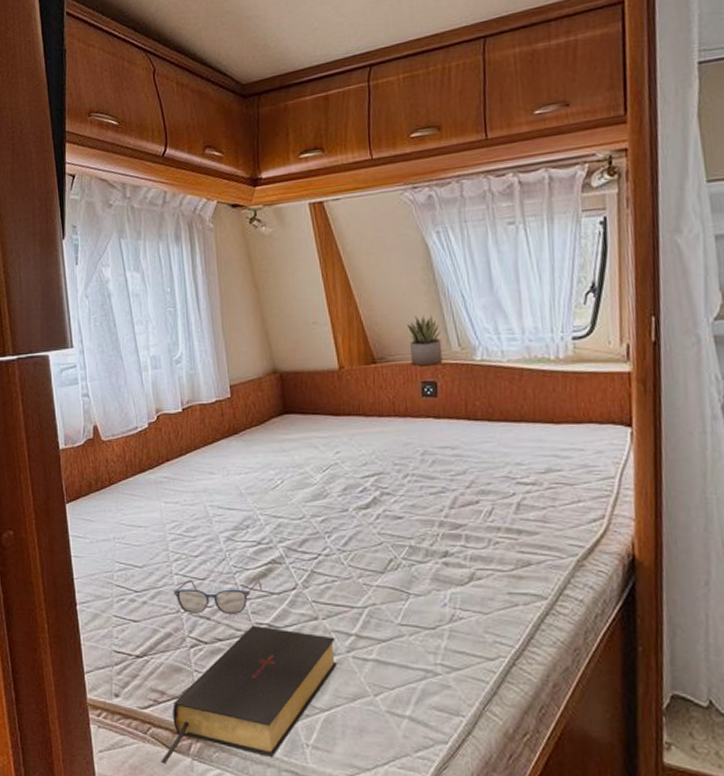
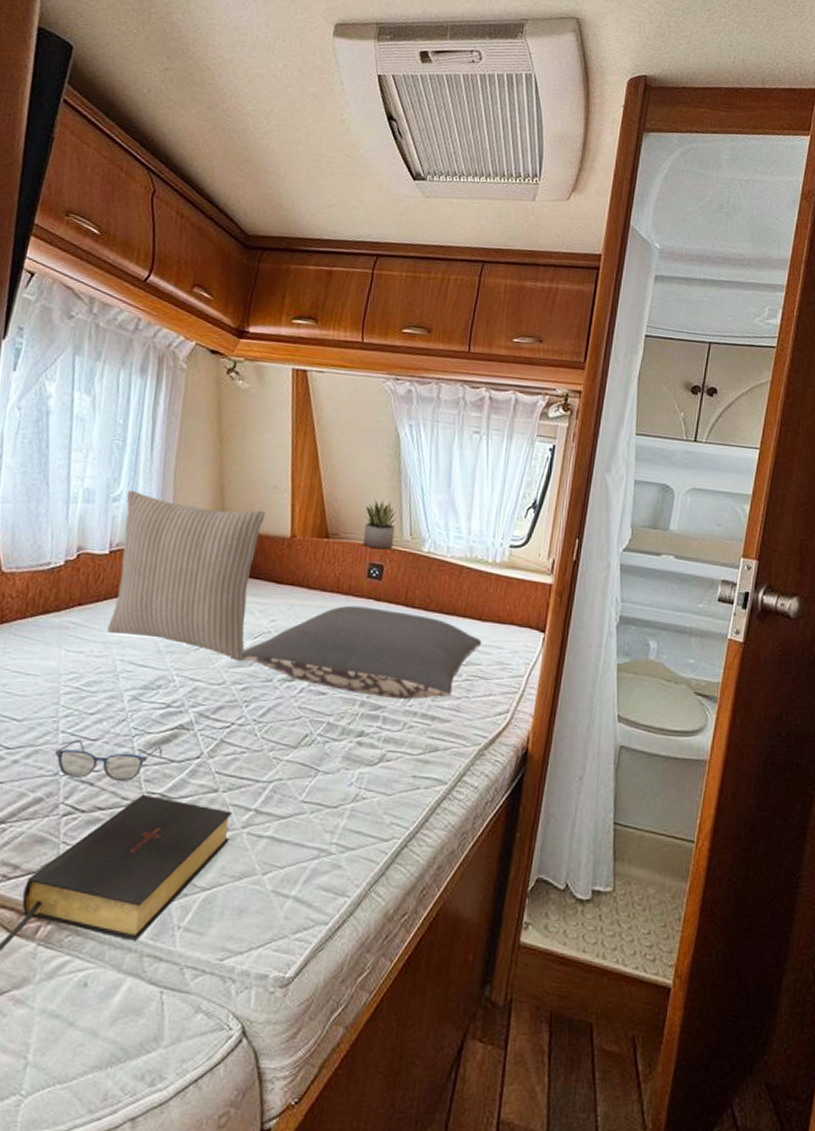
pillow: none [186,347,318,495] -> present [107,490,266,662]
pillow: none [312,425,560,515] -> present [239,605,482,700]

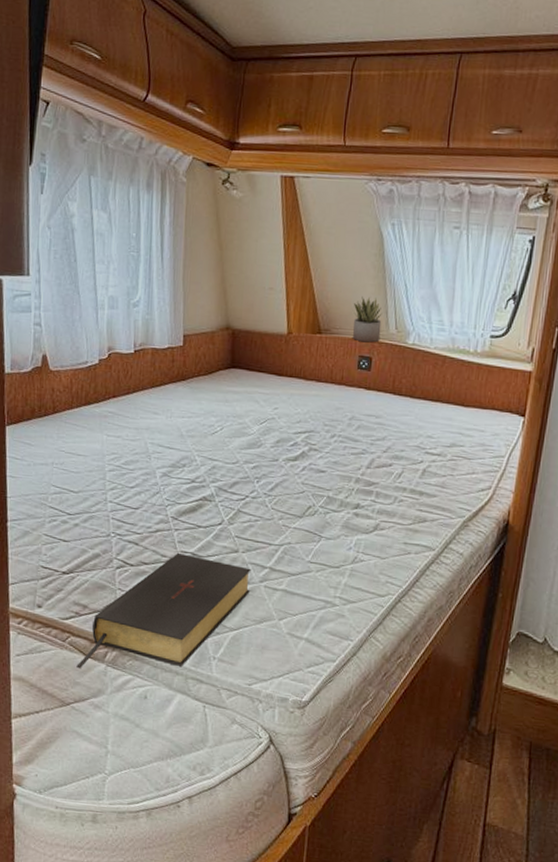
glasses: present [54,739,163,781] -> none [105,508,191,542]
pillow: present [107,490,266,662] -> none [138,296,264,444]
pillow: present [239,605,482,700] -> none [248,394,465,477]

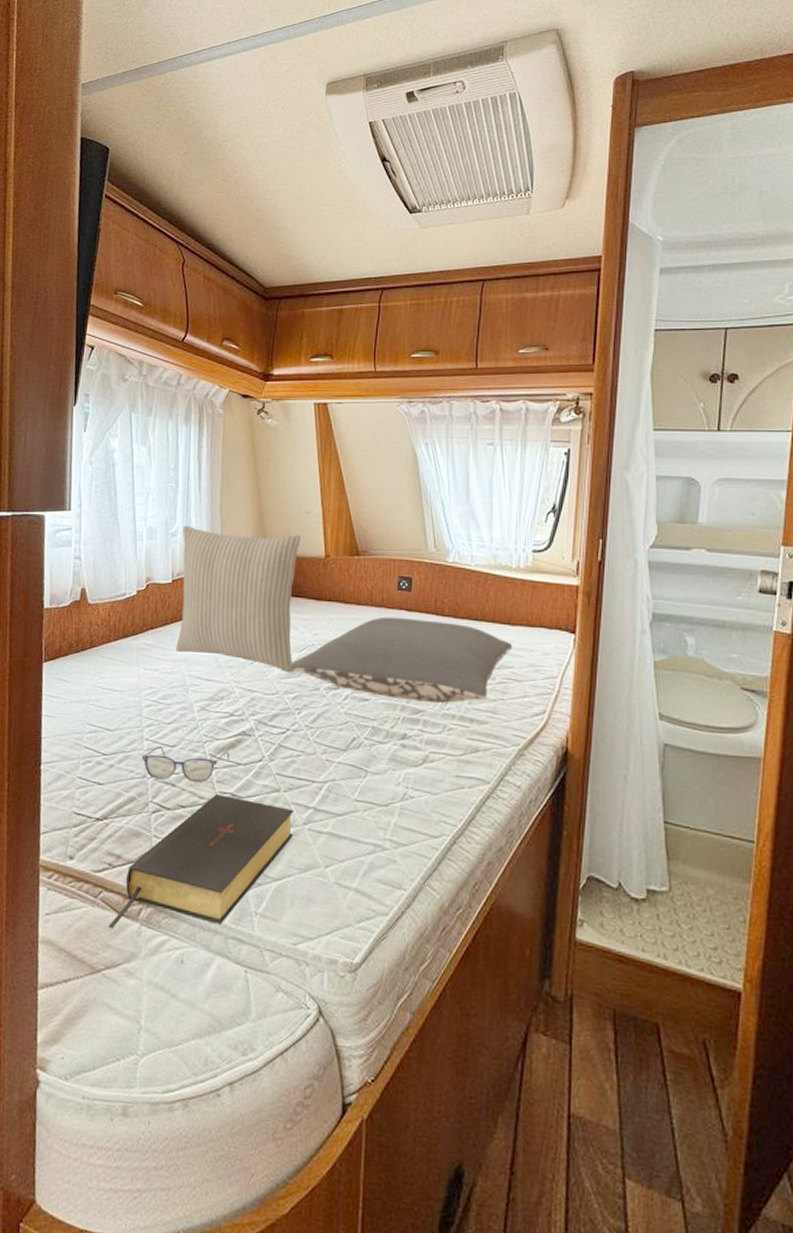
glasses: none [105,508,191,542] -> present [141,746,230,782]
pillow: none [138,296,264,444] -> present [176,525,301,673]
pillow: none [248,394,465,477] -> present [288,616,513,703]
succulent plant: present [353,297,382,343] -> none [390,517,420,563]

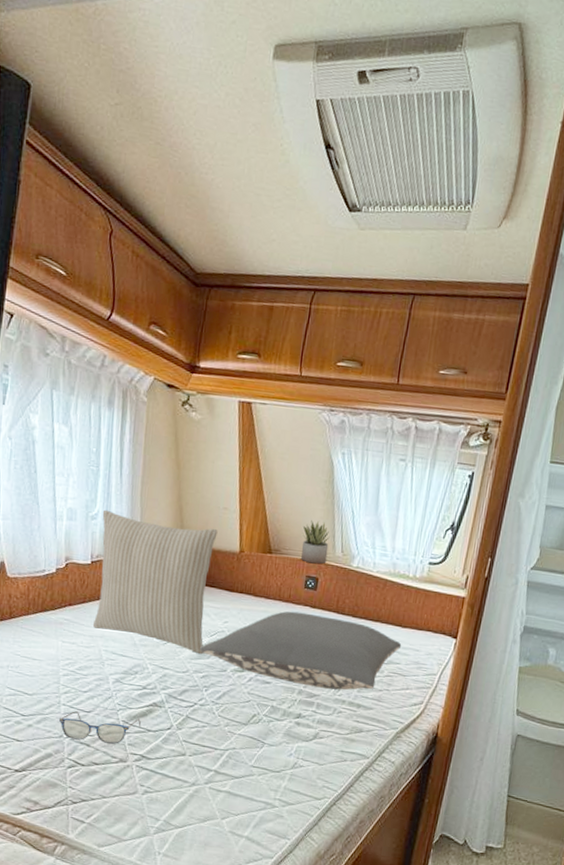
bible: present [108,793,294,929] -> none [26,754,197,861]
succulent plant: none [390,517,420,563] -> present [301,520,330,564]

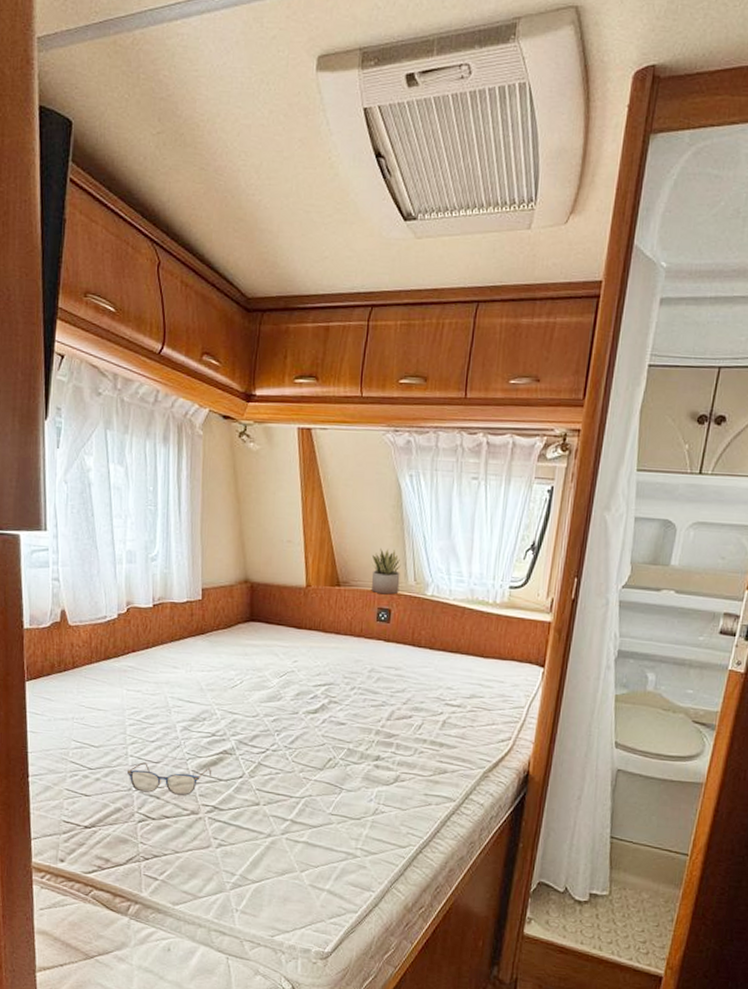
pillow: present [93,509,218,655] -> none [158,550,282,697]
pillow: present [199,611,402,691] -> none [268,646,485,729]

